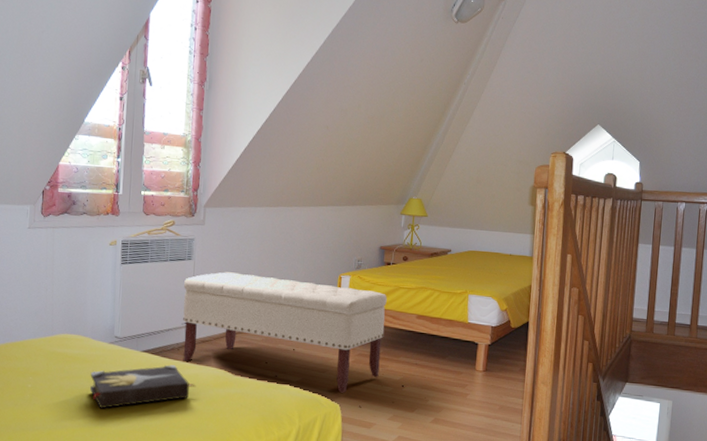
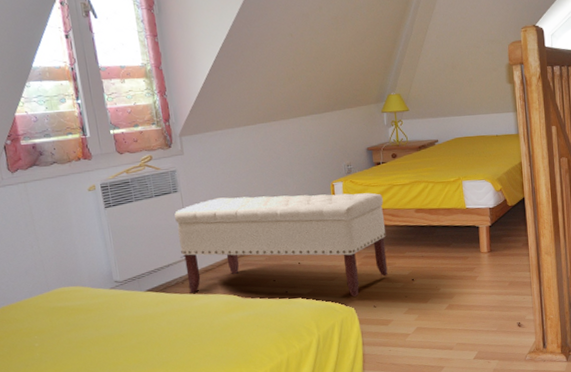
hardback book: present [89,365,196,409] -> none [97,299,208,354]

